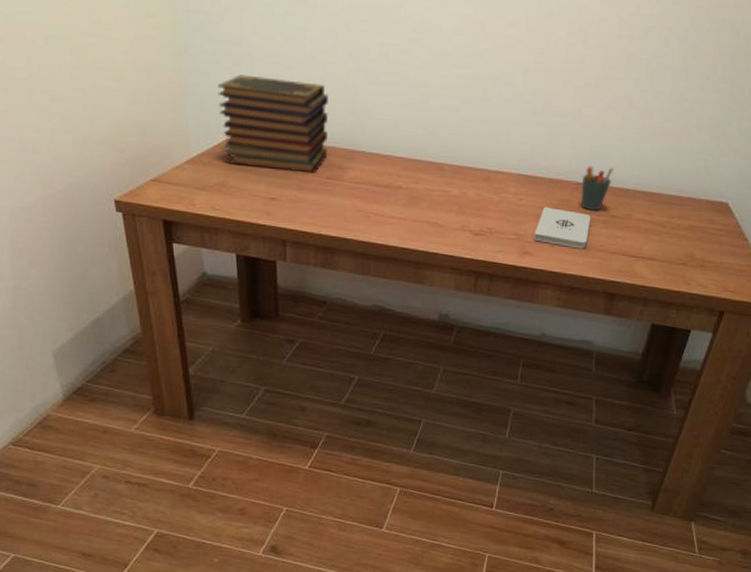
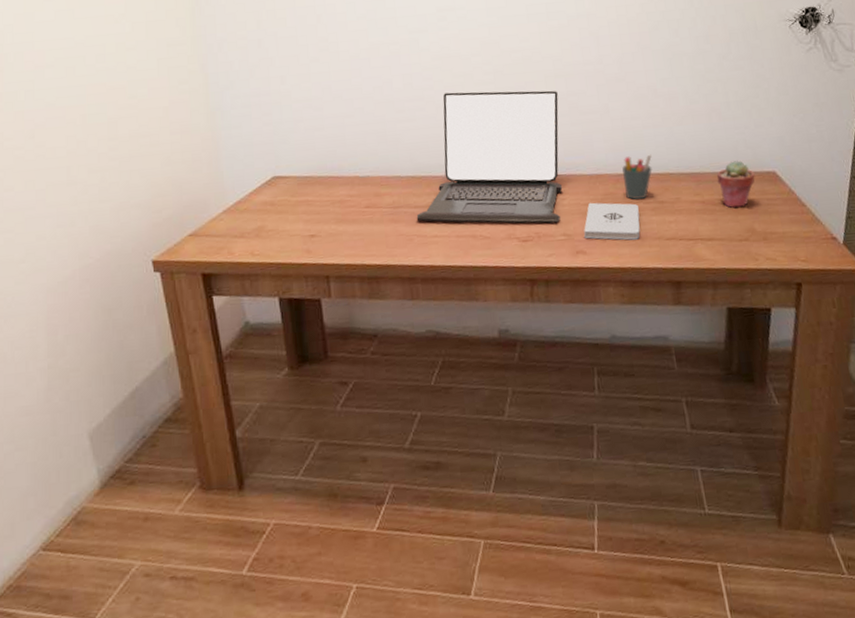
book stack: present [218,74,328,173] -> none [250,119,363,208]
laptop: none [376,71,534,221] -> present [416,90,563,224]
potted succulent: none [670,186,708,232] -> present [716,160,755,208]

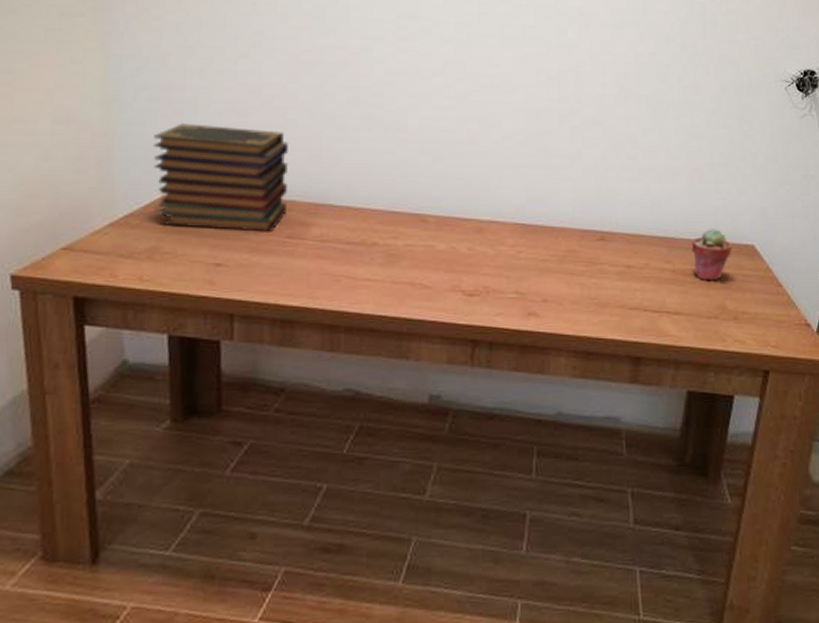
book stack: none [250,119,363,208] -> present [153,123,288,232]
laptop: present [416,90,563,224] -> none [347,114,526,278]
notepad: present [583,202,640,240] -> none [538,259,603,306]
pen holder: present [622,154,652,200] -> none [589,211,623,261]

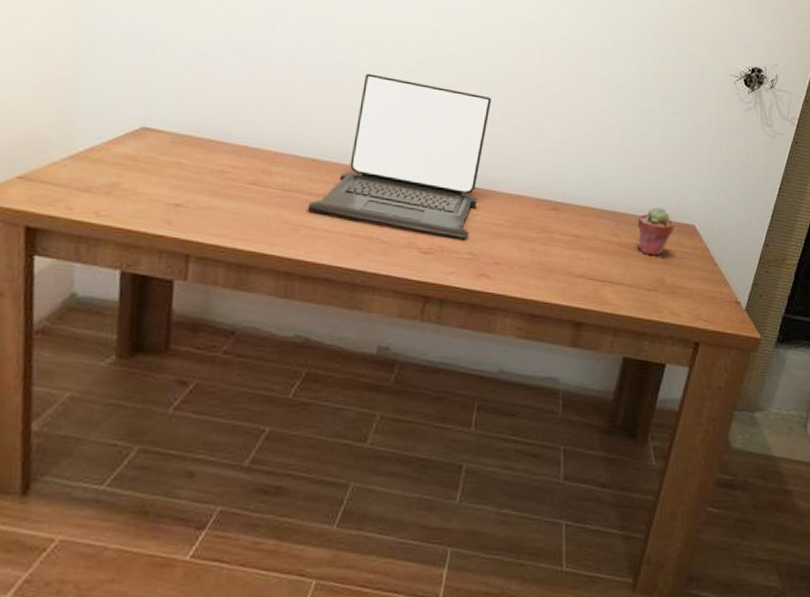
book stack: present [153,123,288,232] -> none [120,63,258,177]
laptop: none [347,114,526,278] -> present [307,73,491,239]

